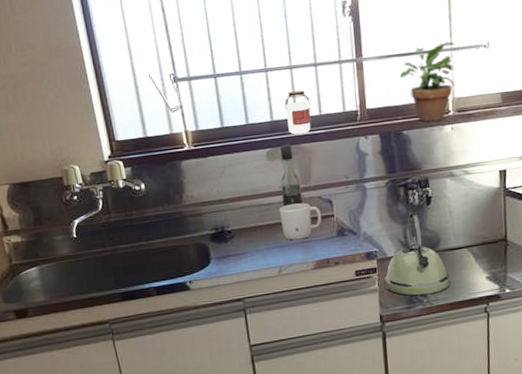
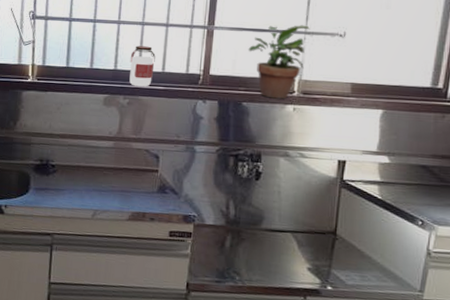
bottle: present [279,144,304,207] -> none [110,93,131,154]
mug: present [279,203,322,241] -> none [104,151,146,188]
kettle: present [384,211,451,296] -> none [196,183,268,274]

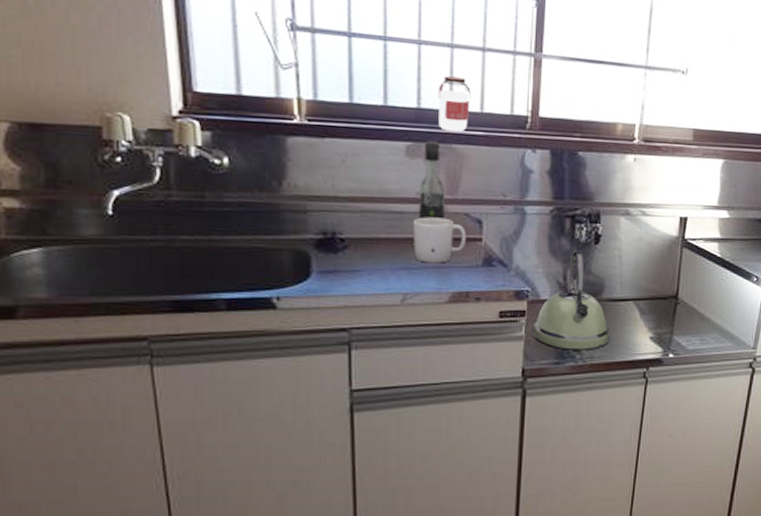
mug: none [104,151,146,188] -> present [412,217,467,263]
bottle: none [110,93,131,154] -> present [418,140,446,220]
kettle: none [196,183,268,274] -> present [532,249,610,350]
potted plant: present [248,25,310,99] -> none [583,56,651,148]

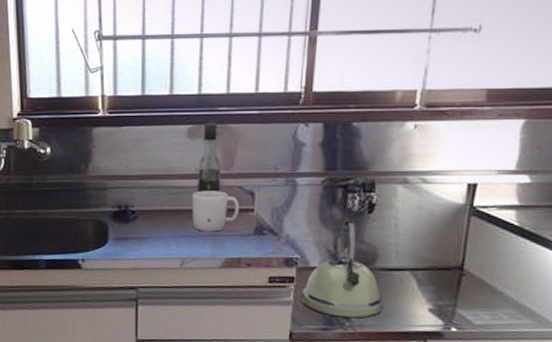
jar: present [437,76,471,132] -> none [216,63,247,113]

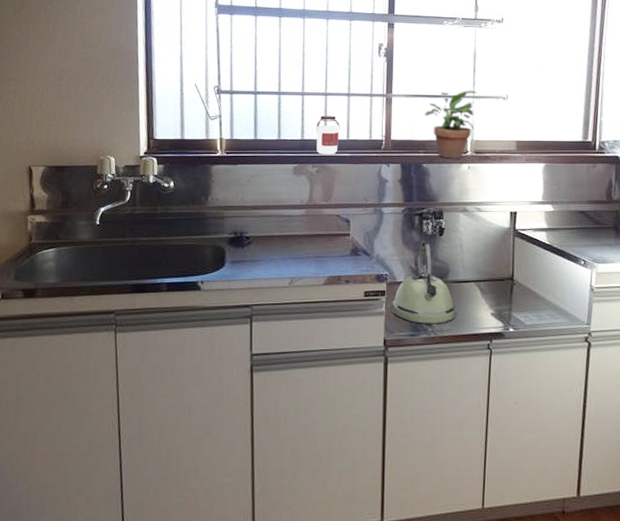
mug: present [191,190,240,232] -> none [298,218,338,254]
bottle: present [197,122,222,193] -> none [302,162,322,221]
jar: none [216,63,247,113] -> present [316,115,340,155]
potted plant: none [359,20,436,115] -> present [424,90,477,159]

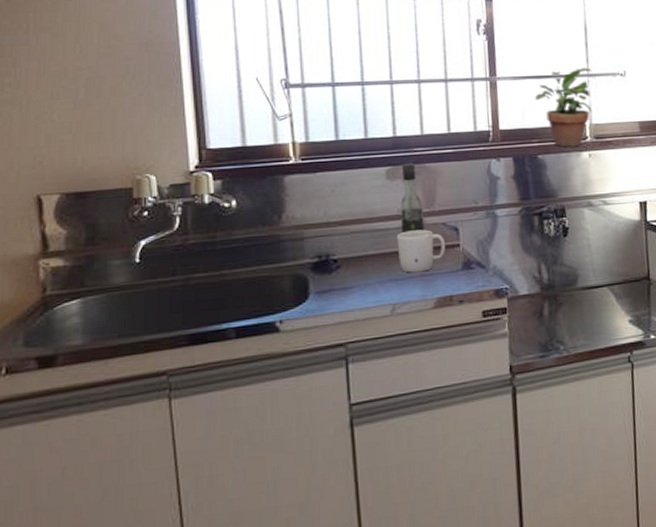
mug: none [298,218,338,254] -> present [396,229,446,273]
bottle: none [302,162,322,221] -> present [399,163,426,234]
jar: present [316,115,340,155] -> none [409,106,438,153]
kettle: present [391,240,456,324] -> none [515,243,590,343]

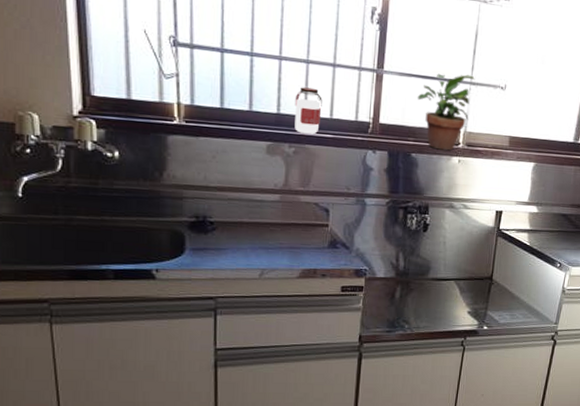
mug: present [396,229,446,273] -> none [270,205,316,245]
bottle: present [399,163,426,234] -> none [276,141,299,208]
jar: none [409,106,438,153] -> present [294,87,322,135]

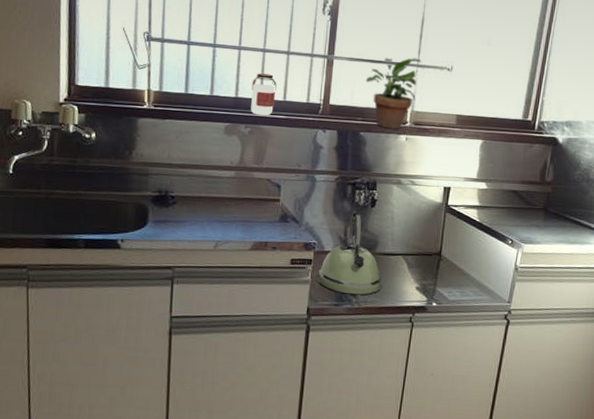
kettle: none [368,235,434,321] -> present [316,210,382,296]

